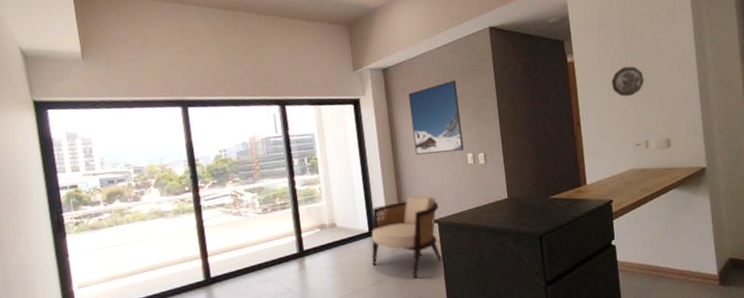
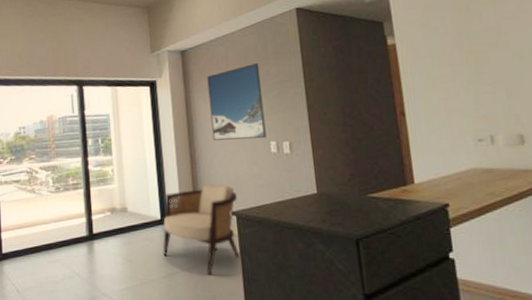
decorative plate: present [611,66,644,97] -> none [442,49,486,84]

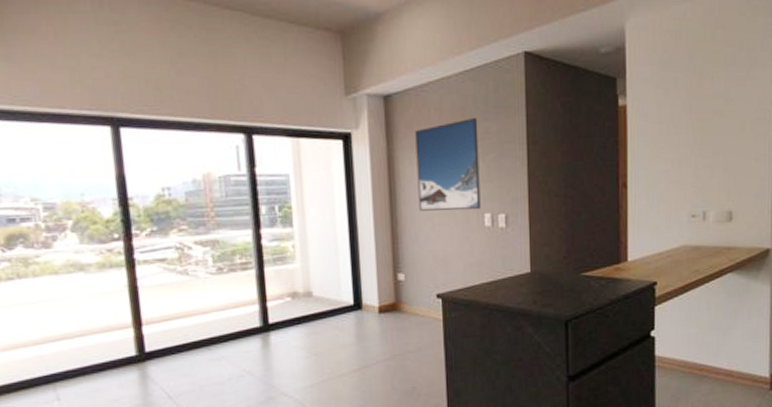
armchair: present [163,184,240,275] -> none [356,263,444,365]

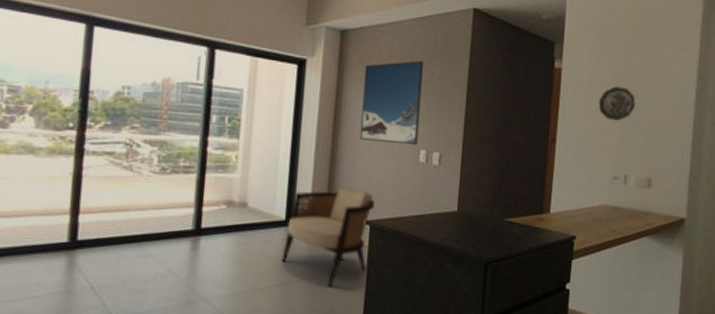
armchair: none [356,263,444,365] -> present [281,188,375,286]
decorative plate: none [669,117,709,155] -> present [598,86,636,121]

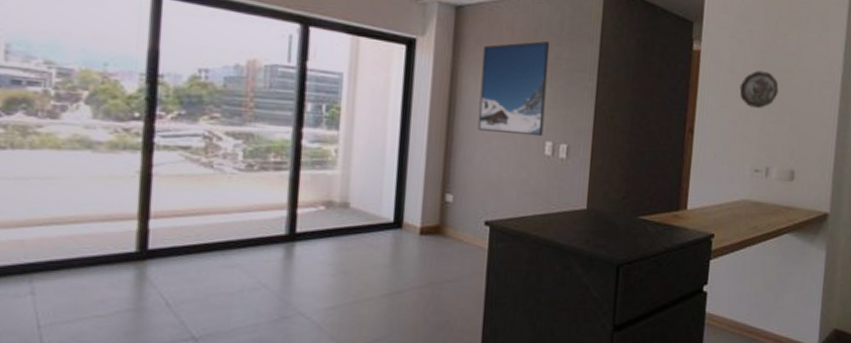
armchair: present [281,188,375,286] -> none [390,185,495,295]

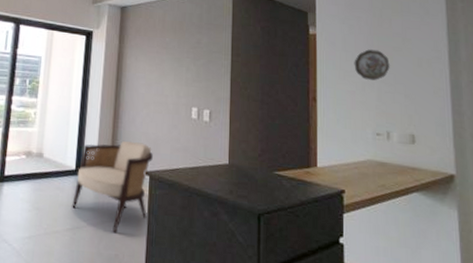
armchair: none [390,185,495,295] -> present [72,141,153,232]
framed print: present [477,41,550,137] -> none [138,30,192,104]

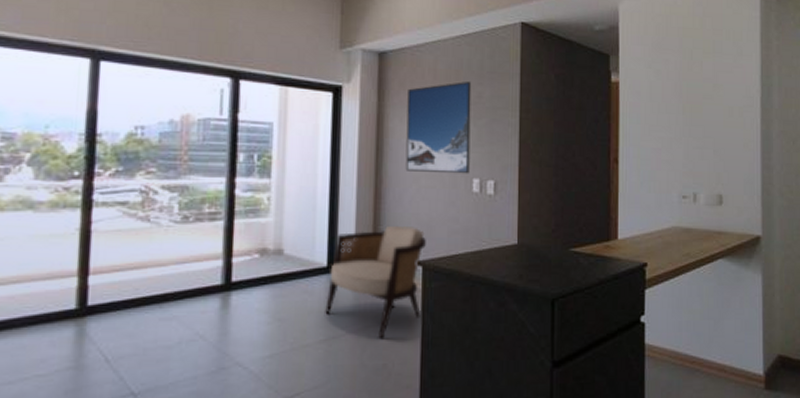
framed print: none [138,30,192,104] -> present [405,81,472,174]
decorative plate: present [354,49,390,80] -> none [660,98,699,135]

